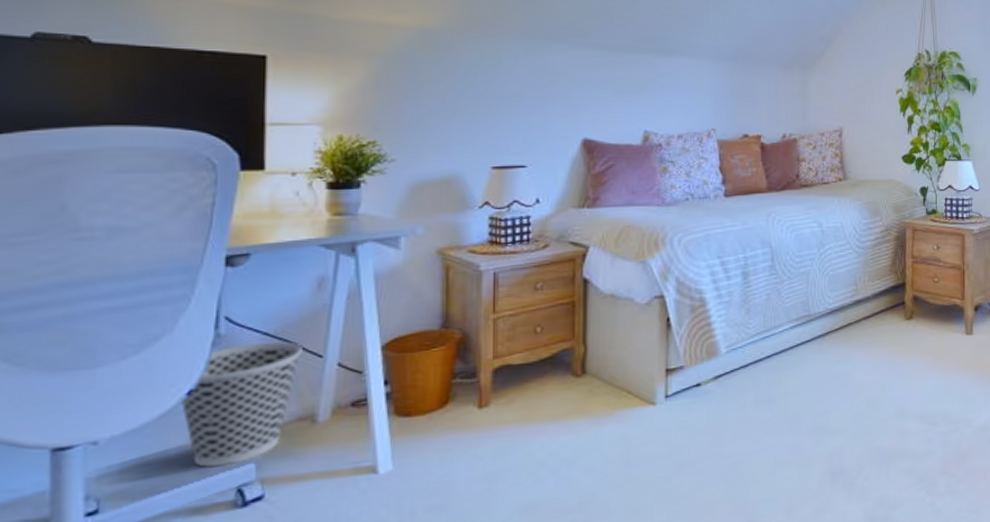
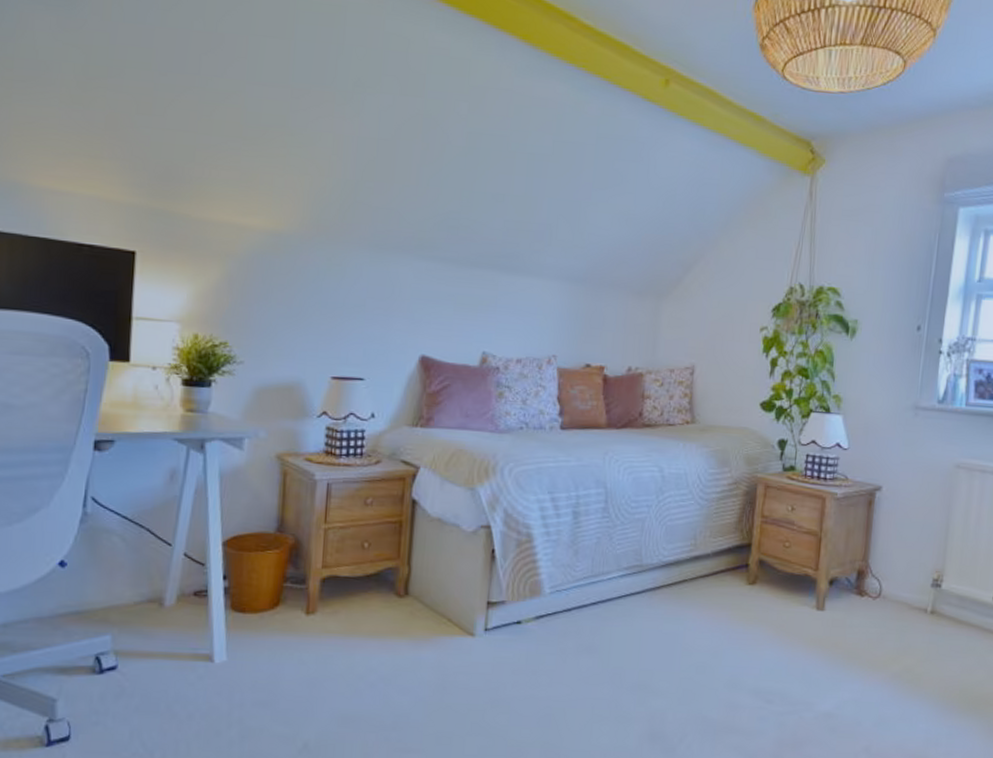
wastebasket: present [180,341,303,468] -> none [53,525,155,634]

